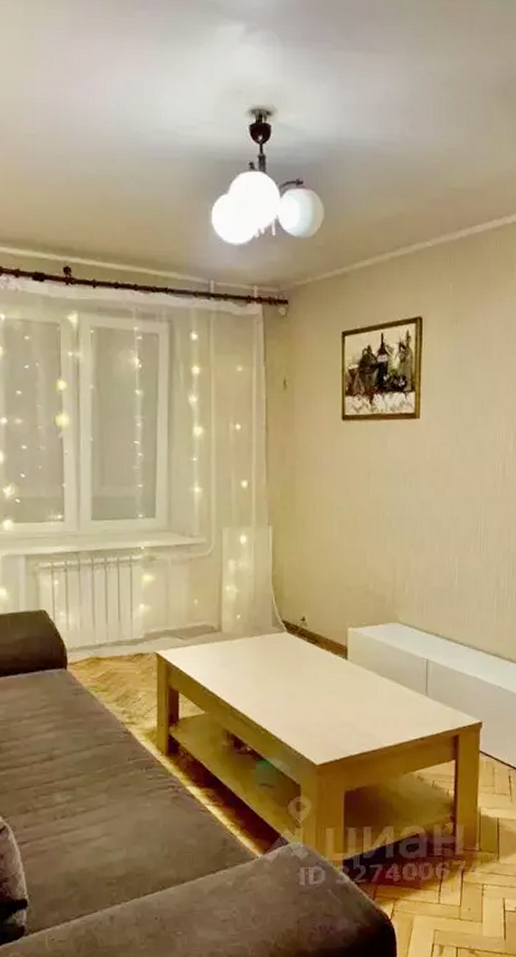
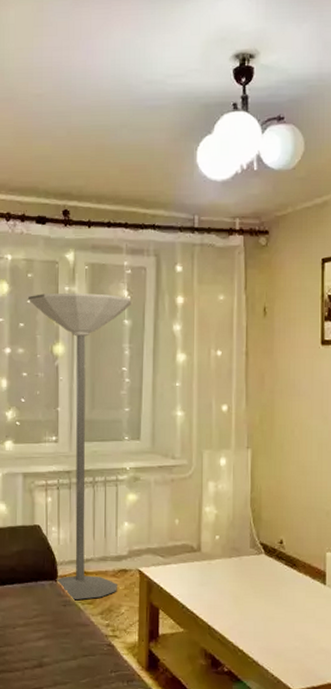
floor lamp: none [26,358,143,687] -> present [28,292,131,600]

